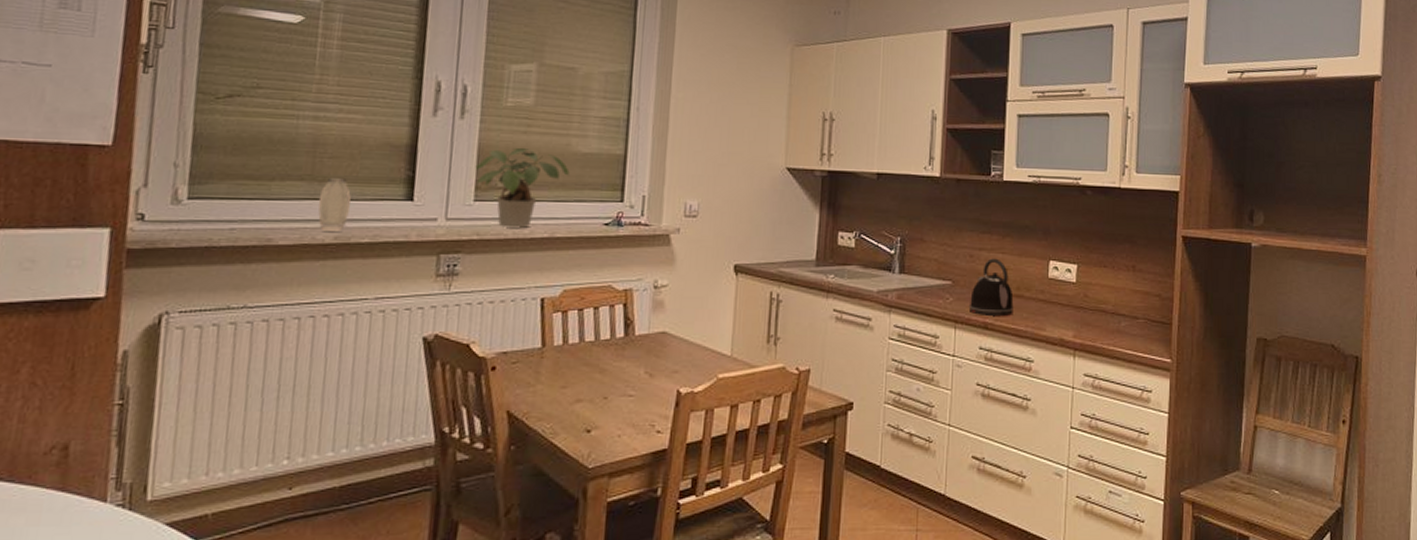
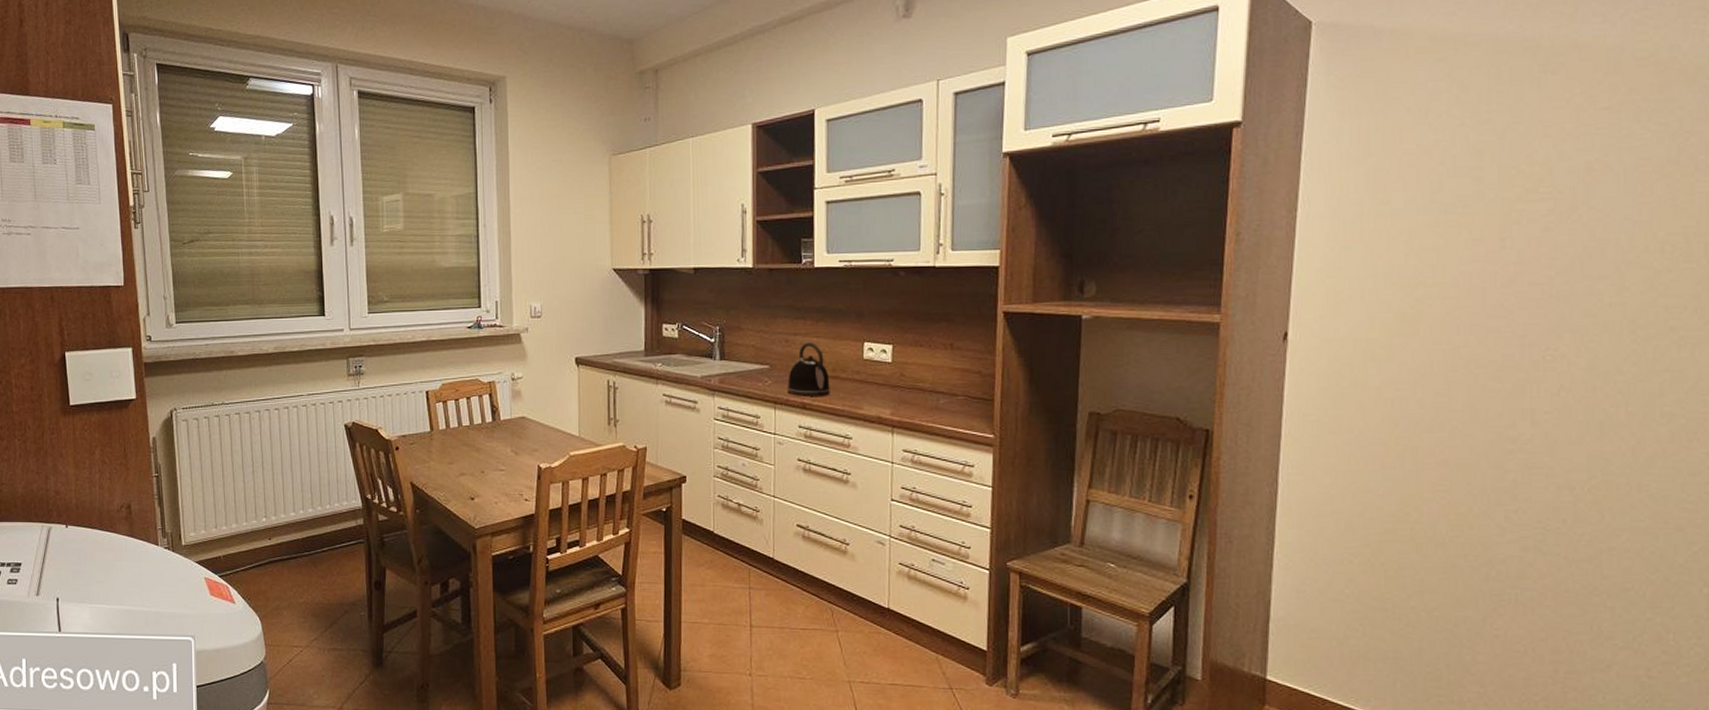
vase: present [317,178,352,233] -> none [260,301,283,344]
potted plant: present [475,147,570,229] -> none [366,266,437,335]

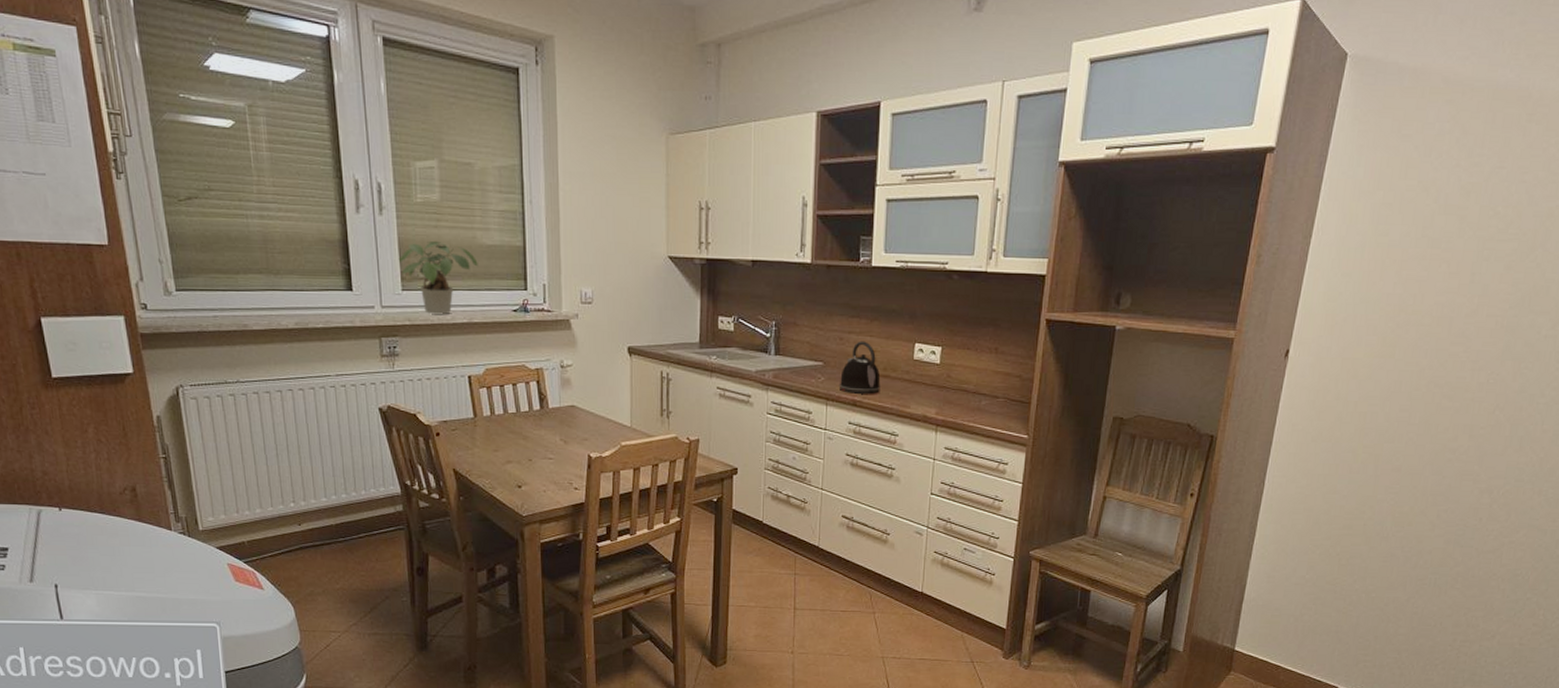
potted plant: none [366,266,437,335] -> present [398,240,478,315]

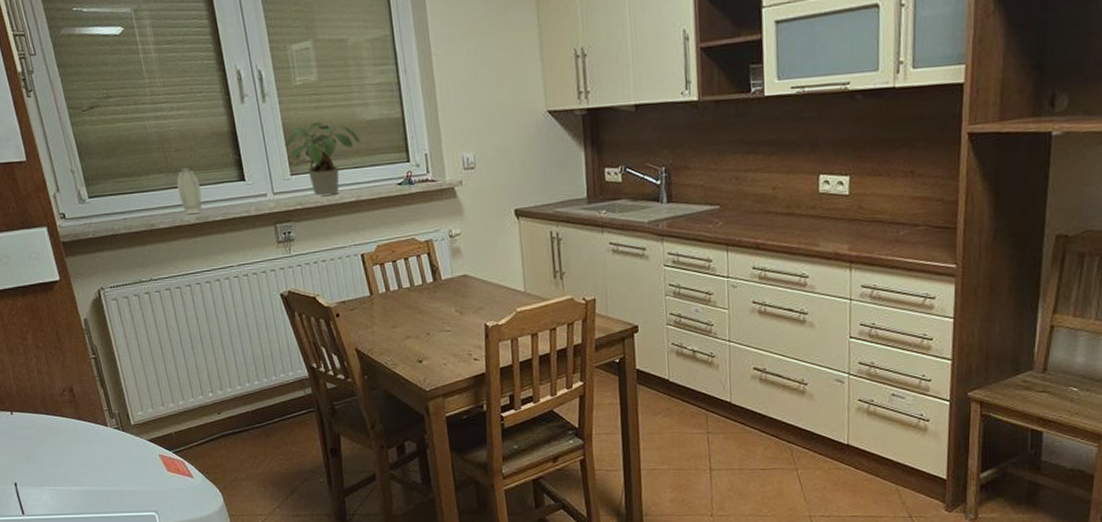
vase: none [277,271,304,319] -> present [177,168,202,215]
kettle: present [839,341,881,395] -> none [738,178,785,238]

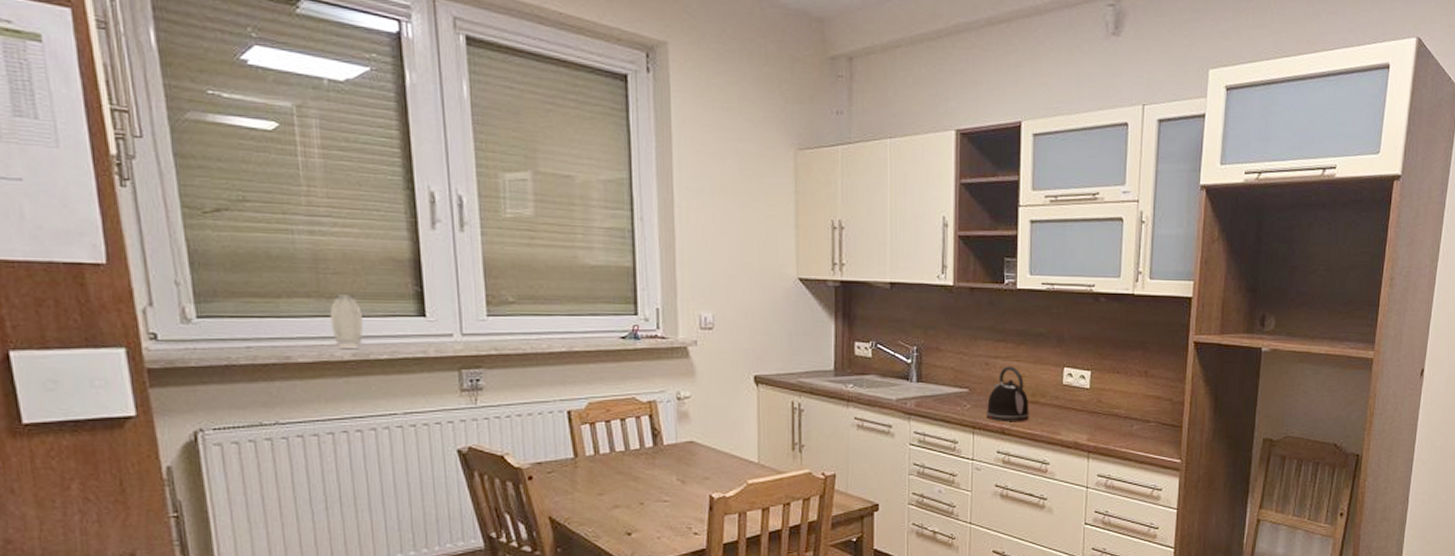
potted plant: present [284,121,361,197] -> none [483,260,580,344]
kettle: none [738,178,785,238] -> present [985,366,1029,423]

